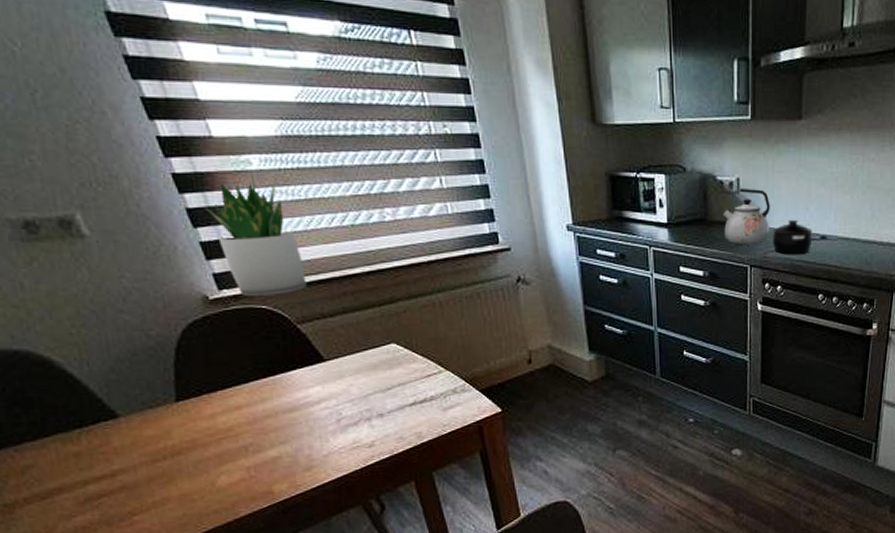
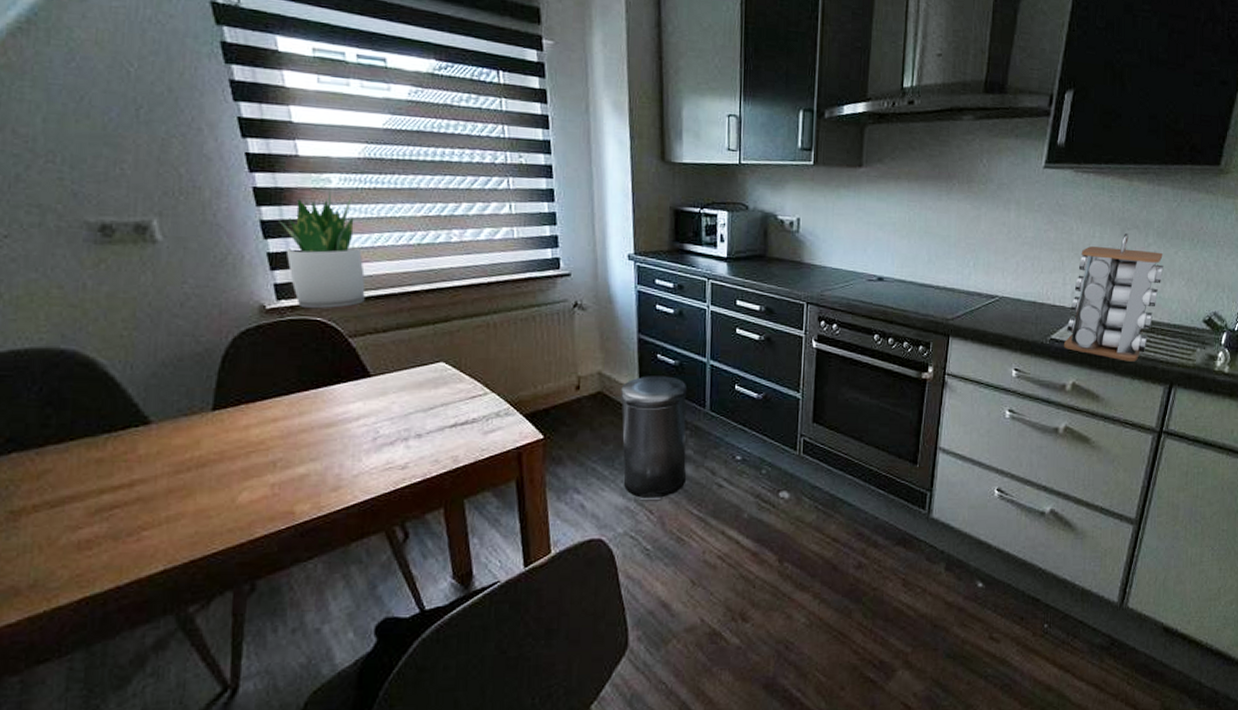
pedal bin: none [572,346,642,465] -> present [621,376,687,501]
kettle: present [723,189,770,245] -> none [782,228,829,283]
saucepan: present [773,219,813,255] -> none [830,259,870,295]

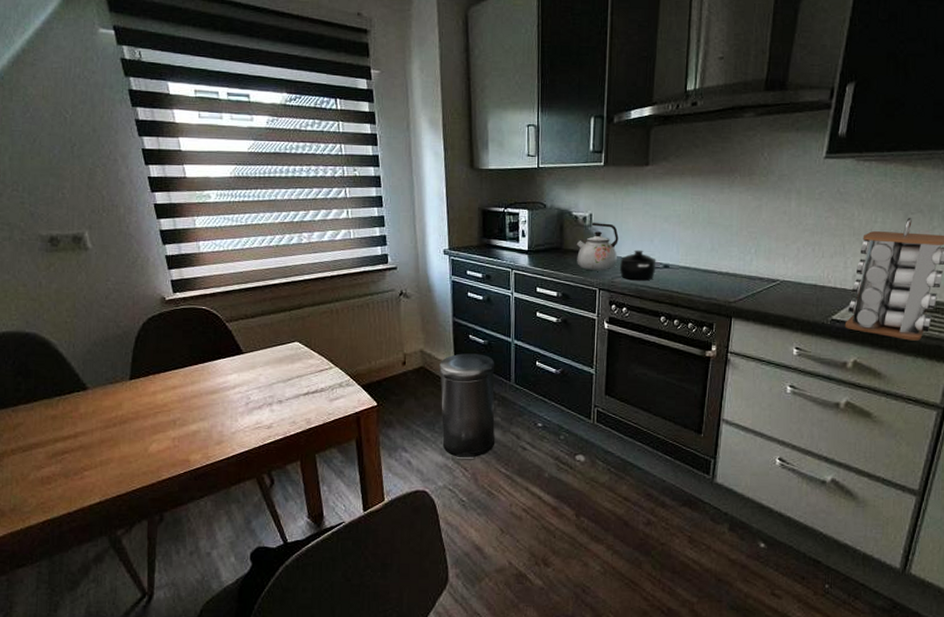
planter: present [279,191,366,309] -> none [173,205,238,300]
kettle: none [782,228,829,283] -> present [576,223,619,272]
saucepan: none [830,259,870,295] -> present [620,249,656,281]

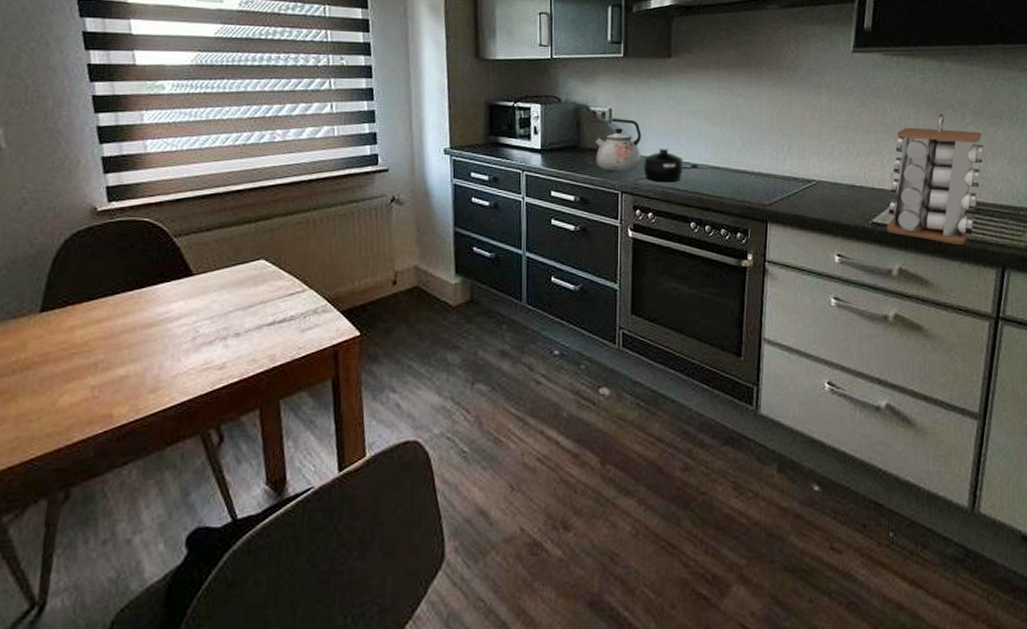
pedal bin: present [439,353,495,460] -> none [437,269,504,400]

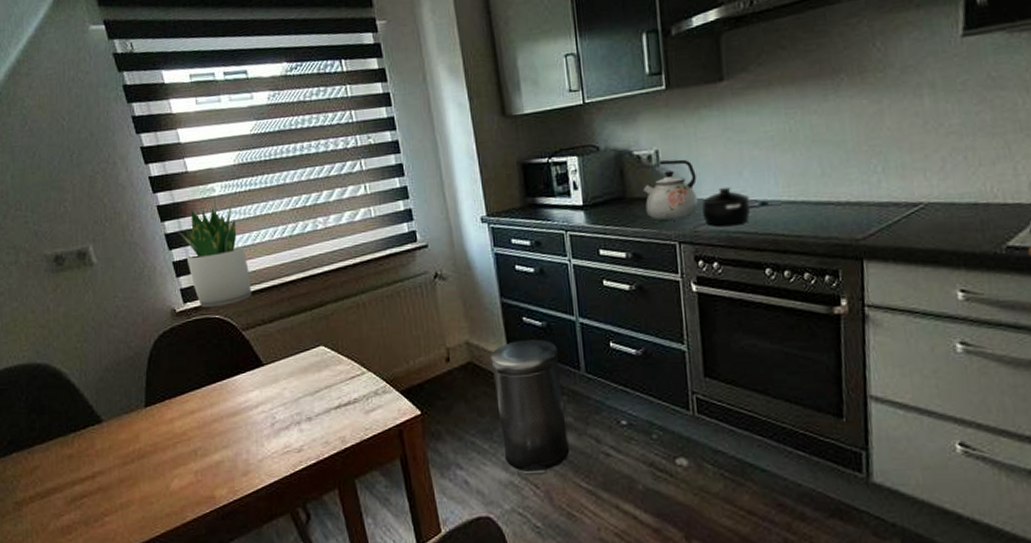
planter: none [114,97,192,210] -> present [179,197,252,308]
pedal bin: none [437,269,504,400] -> present [490,339,569,475]

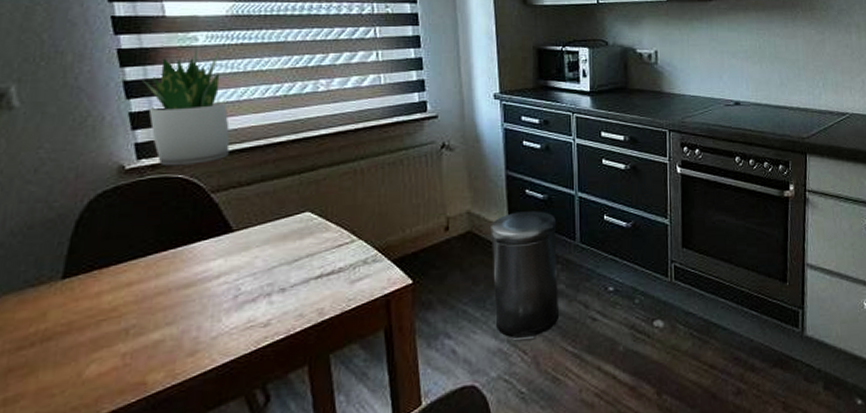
kettle: present [642,159,699,222] -> none [642,60,687,111]
saucepan: present [702,186,751,227] -> none [690,87,727,120]

